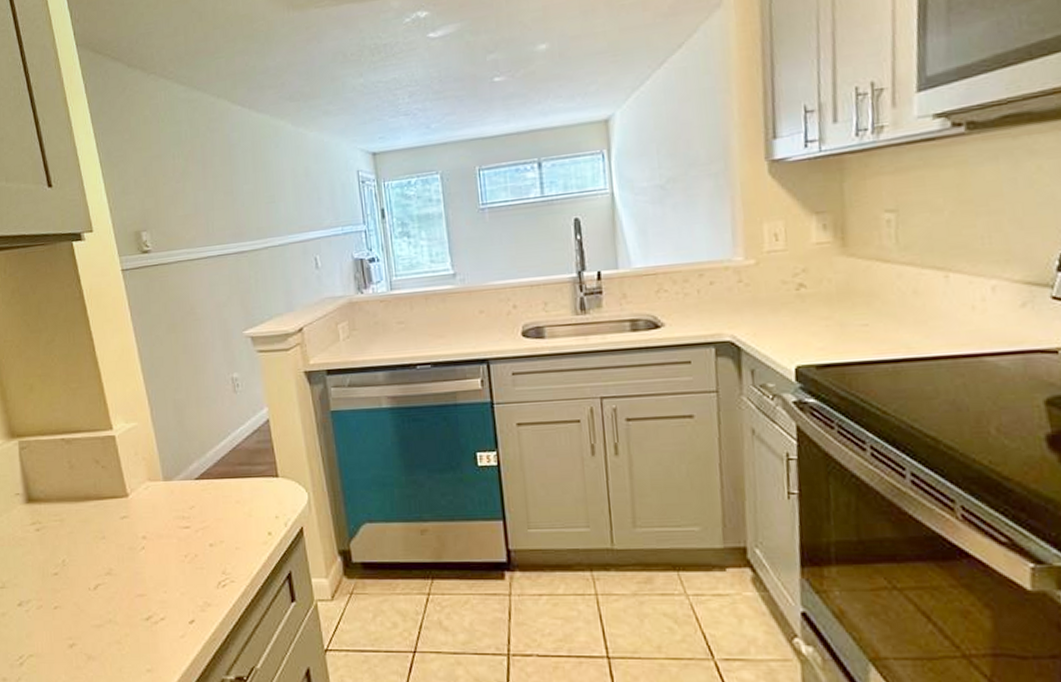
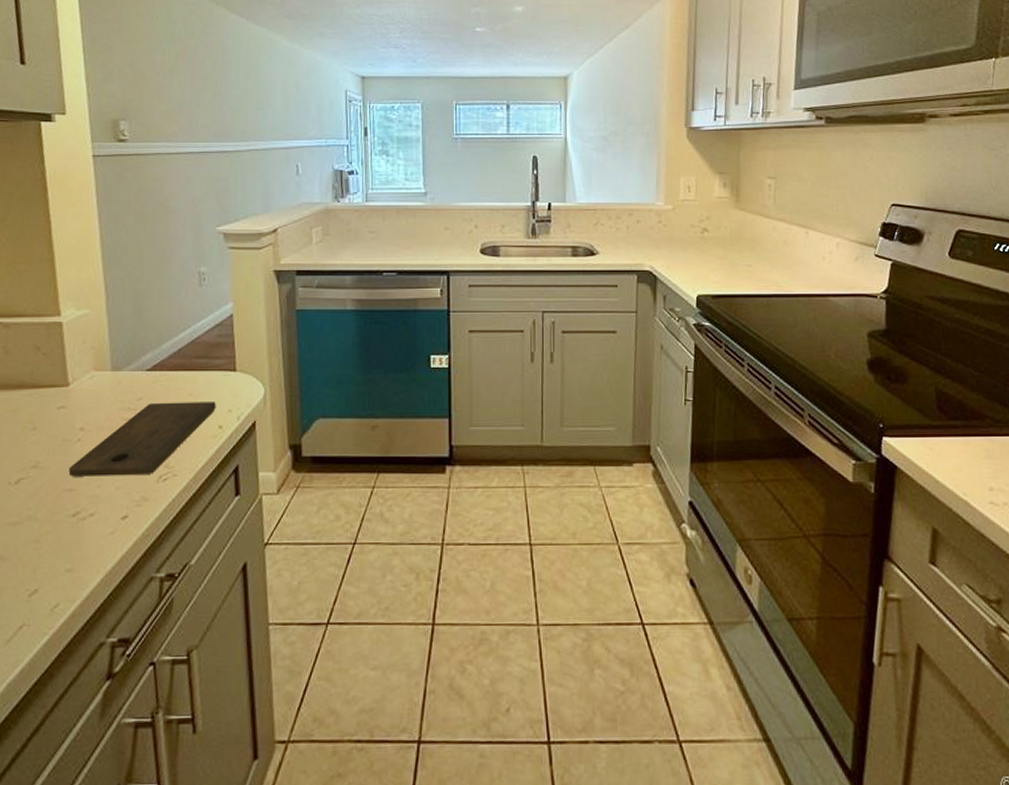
cutting board: none [137,508,263,583] -> present [68,402,216,477]

